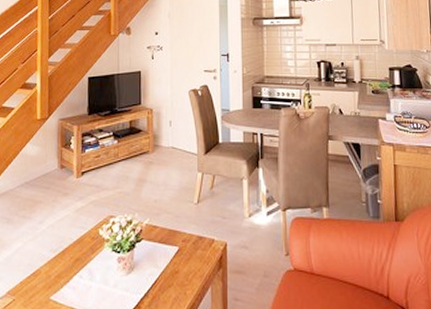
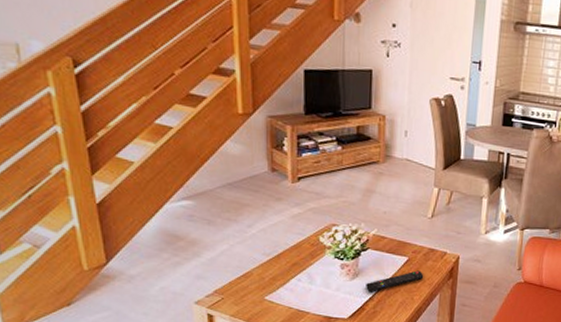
remote control: none [141,261,195,288] -> present [366,270,424,292]

